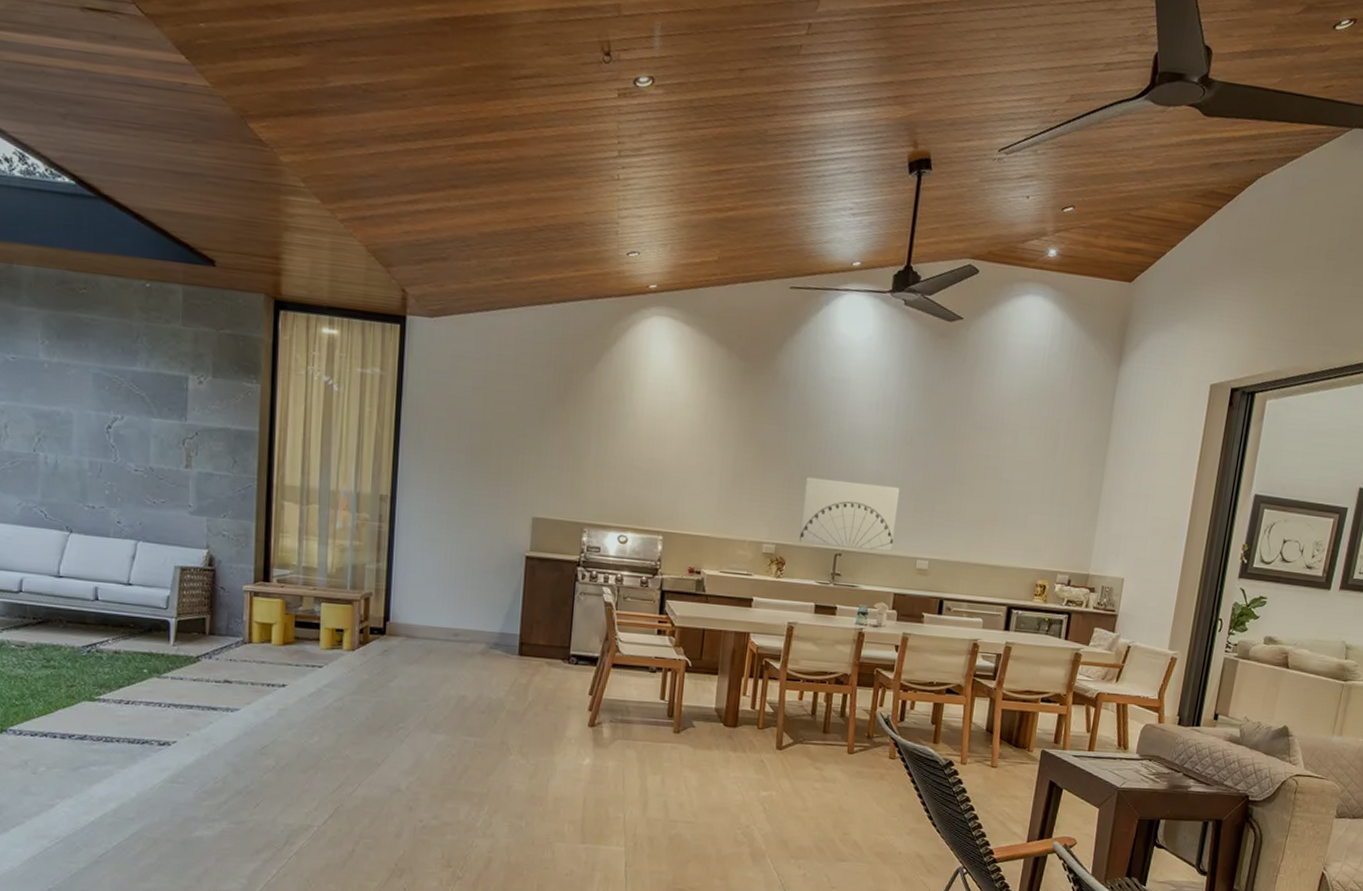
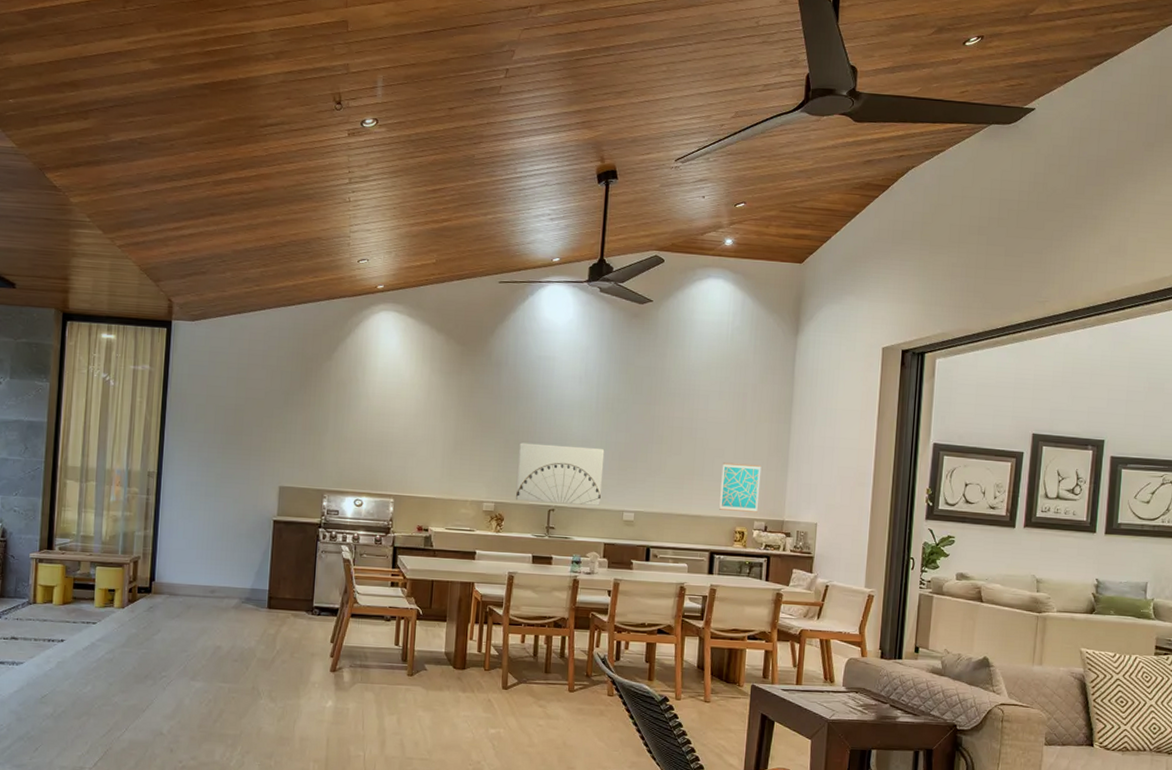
wall art: none [1021,507,1070,564] -> present [719,462,762,512]

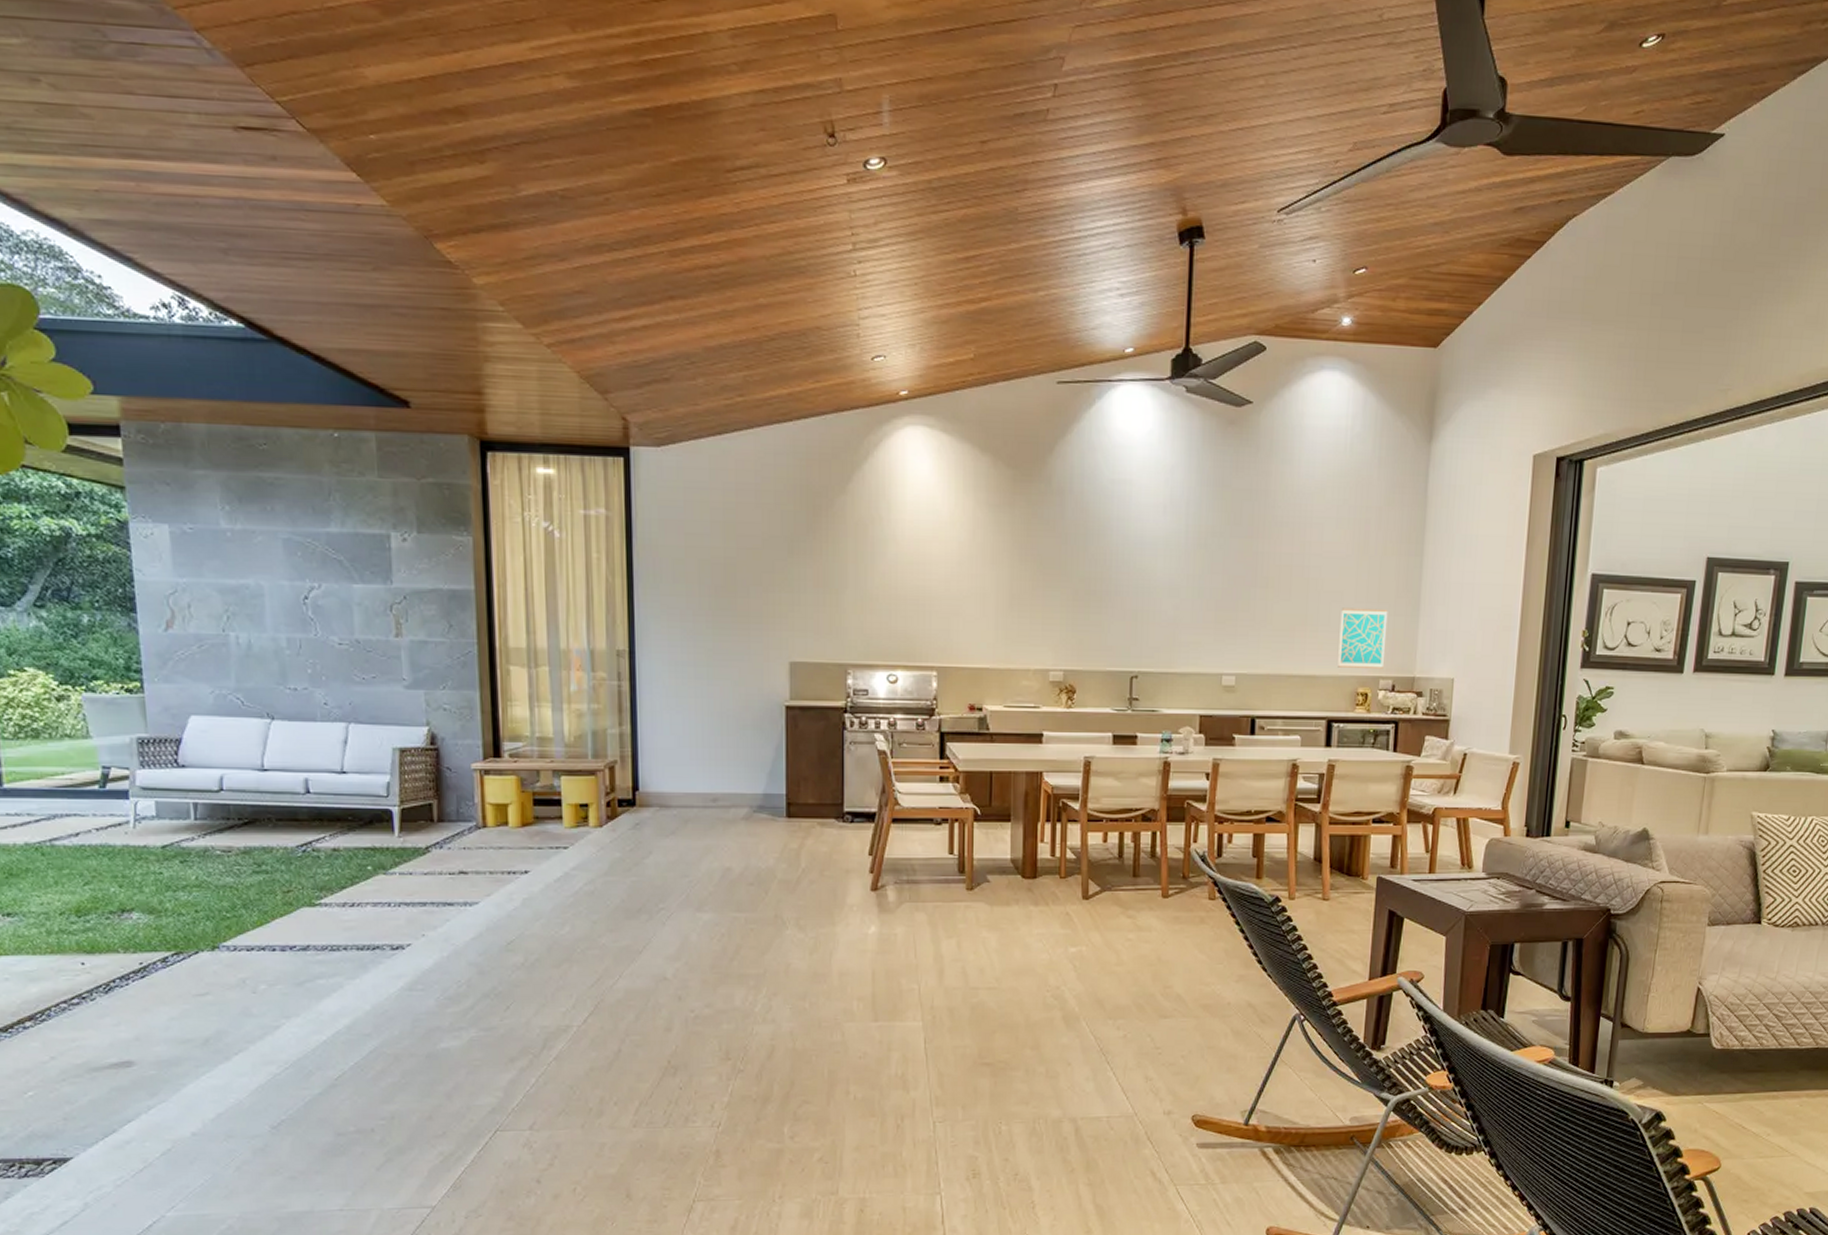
wall art: present [515,442,605,506] -> none [1089,593,1198,669]

